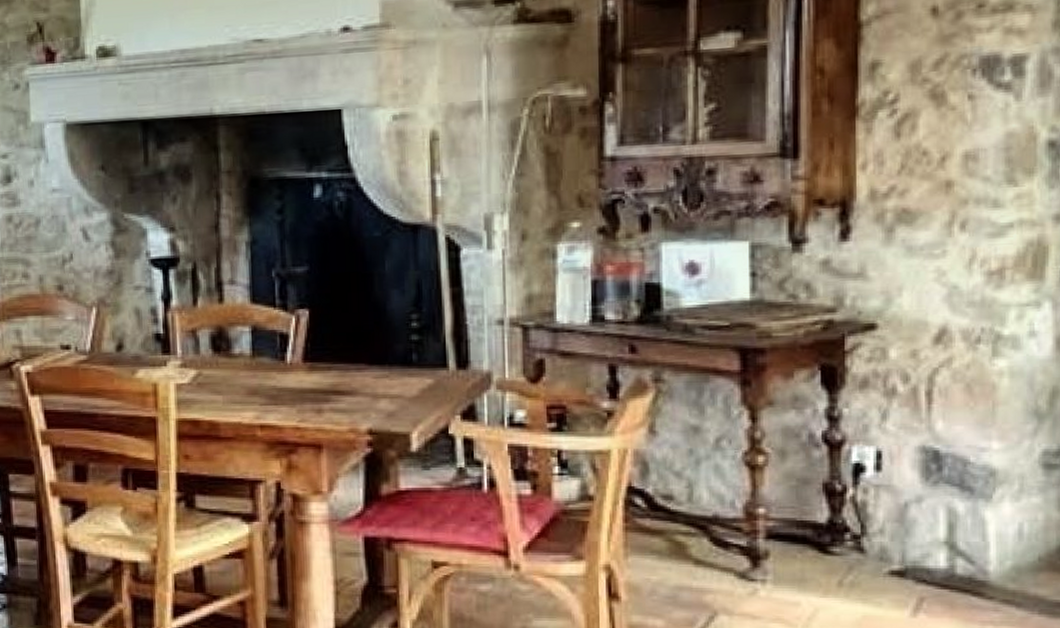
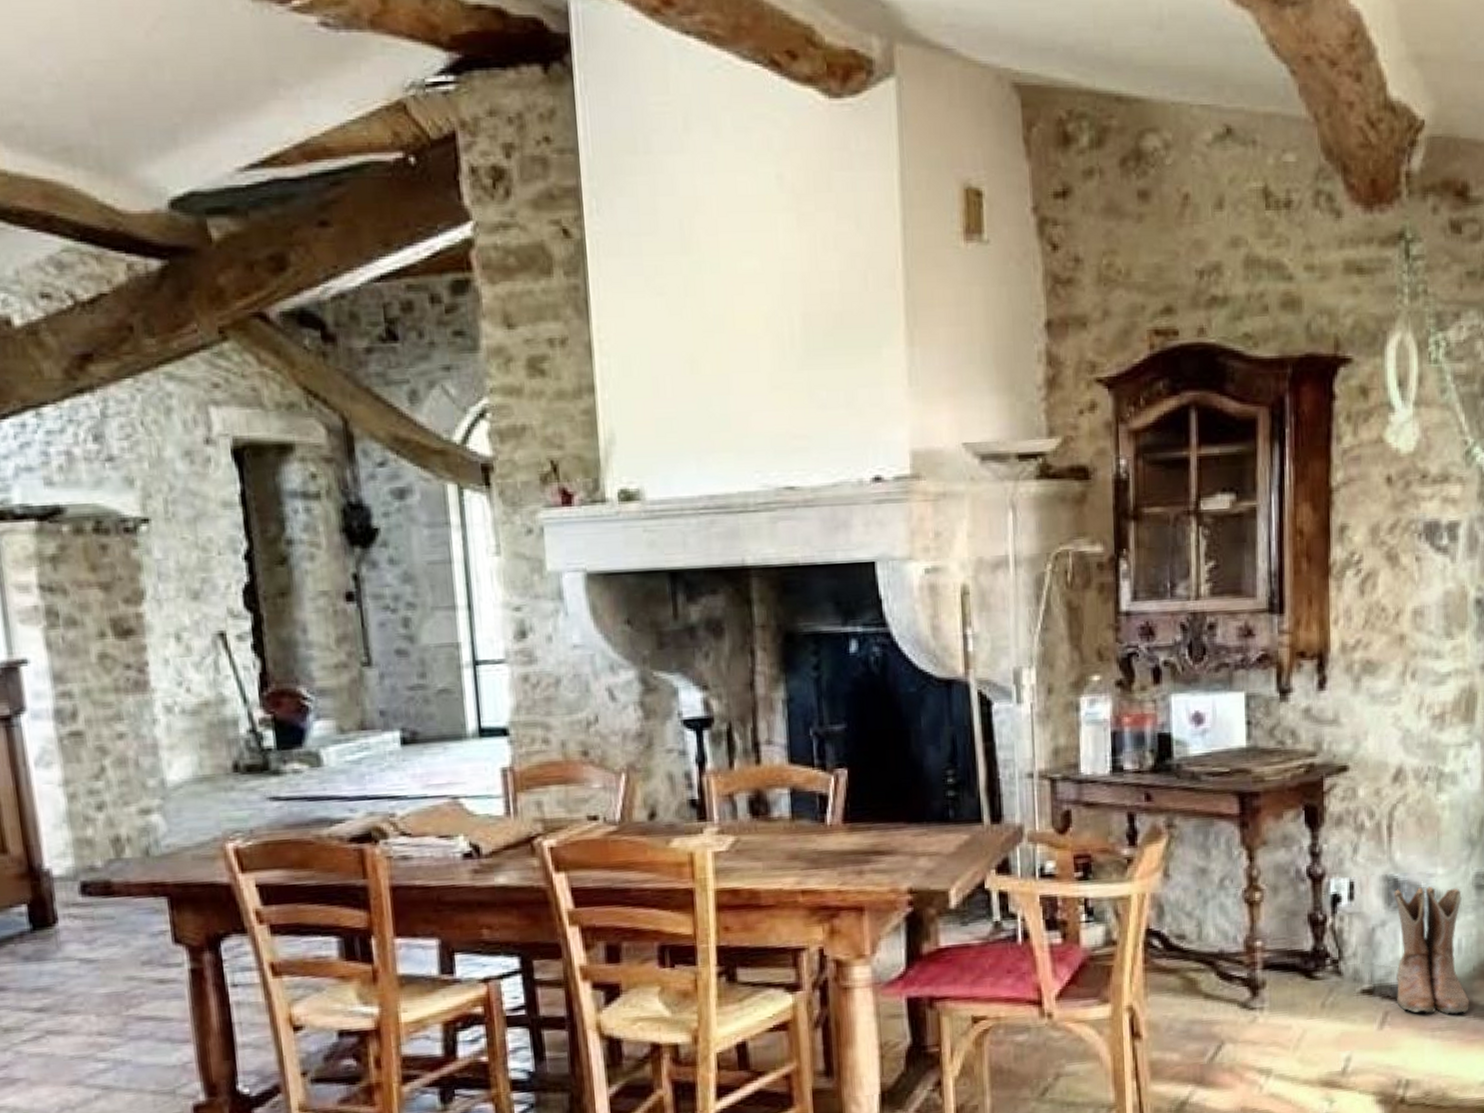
boots: none [932,462,1032,608] -> present [1392,886,1469,1014]

